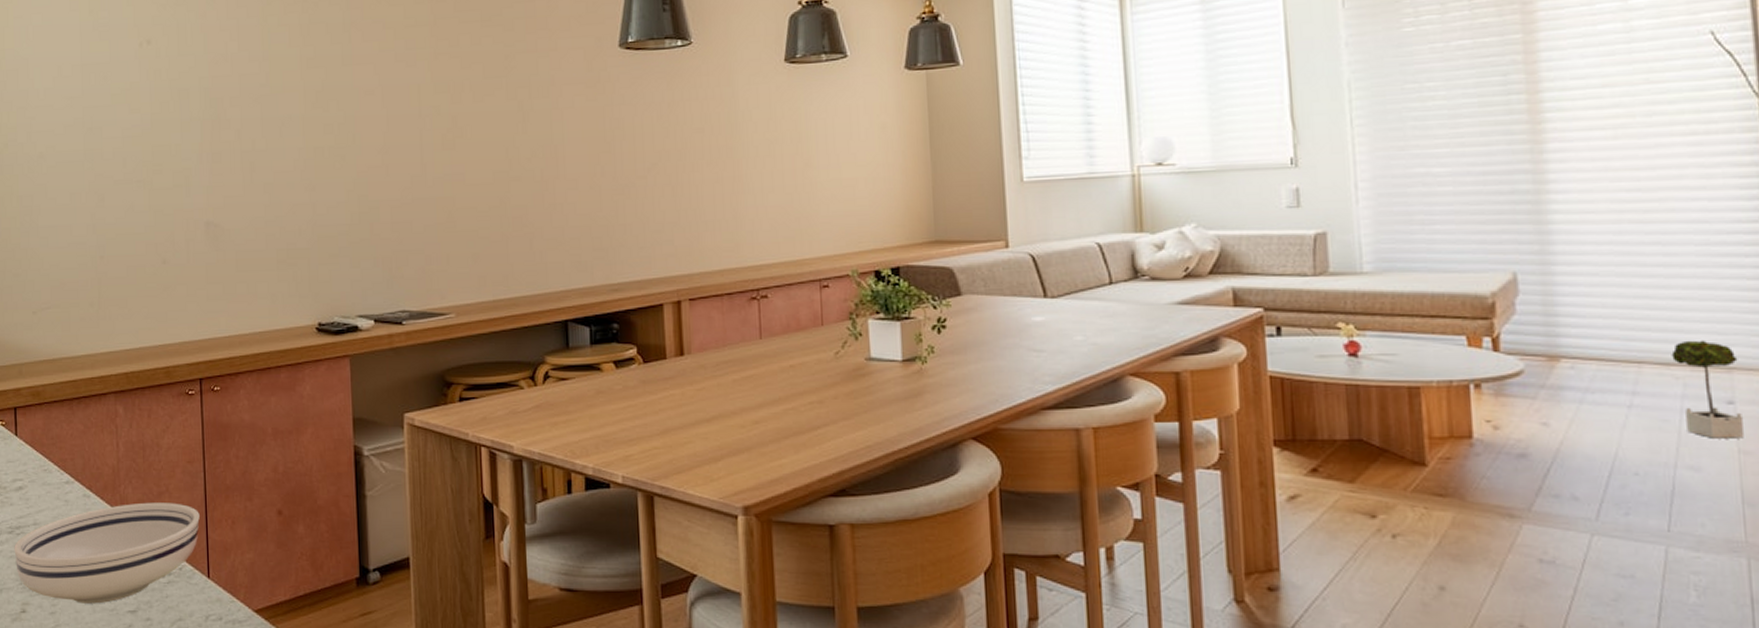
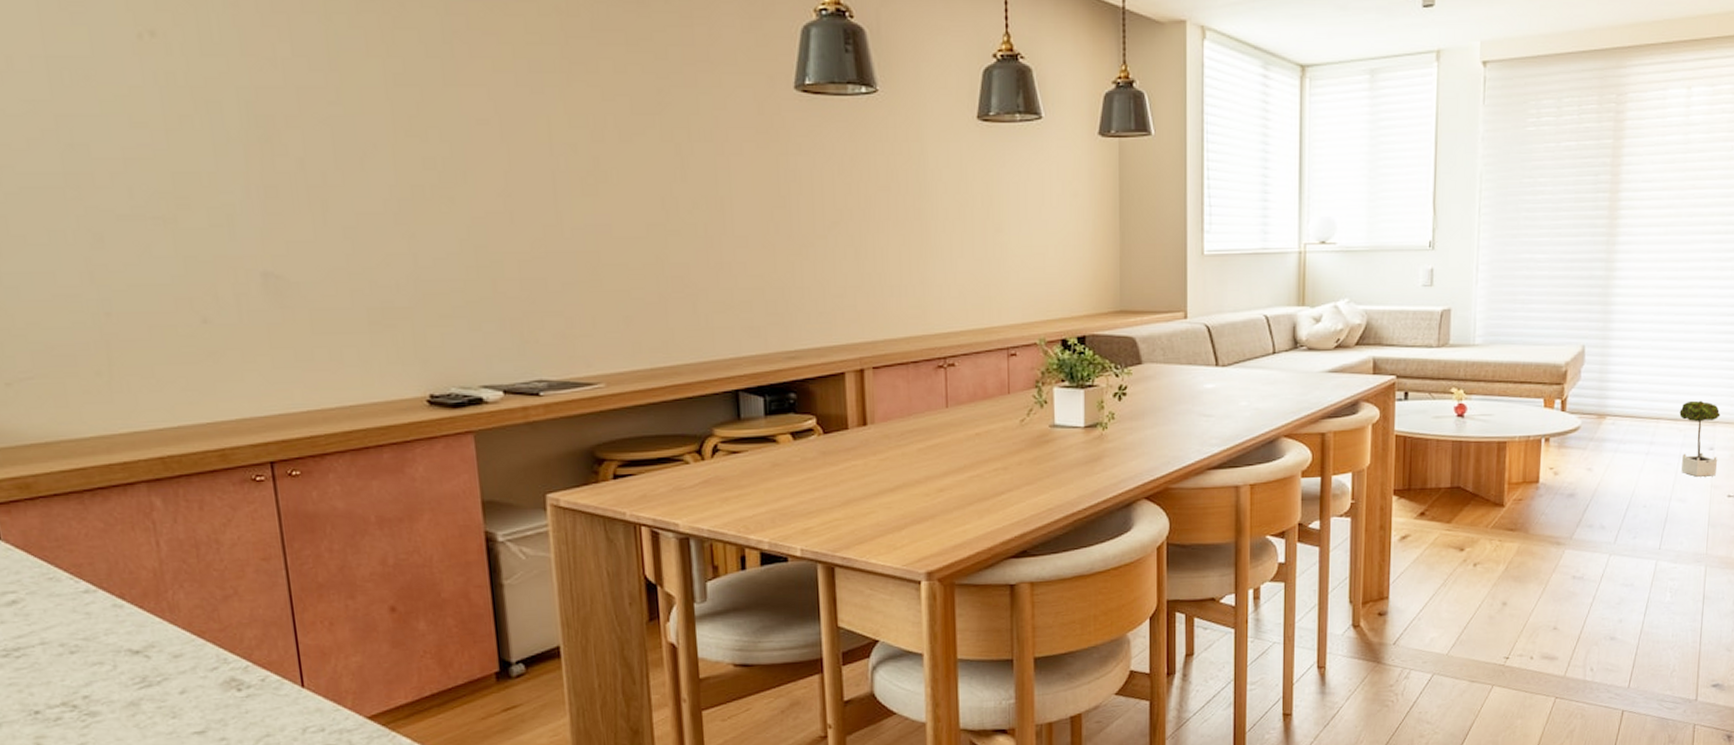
bowl: present [14,502,200,604] -> none [13,606,286,730]

